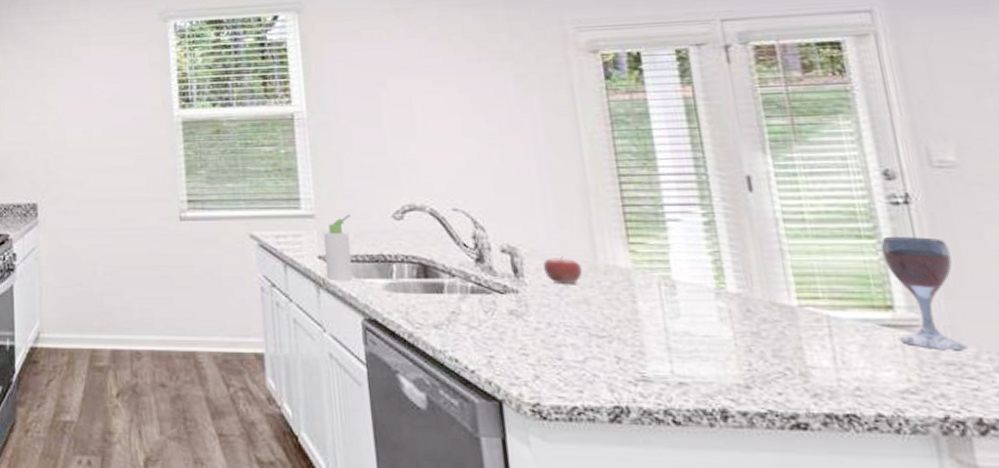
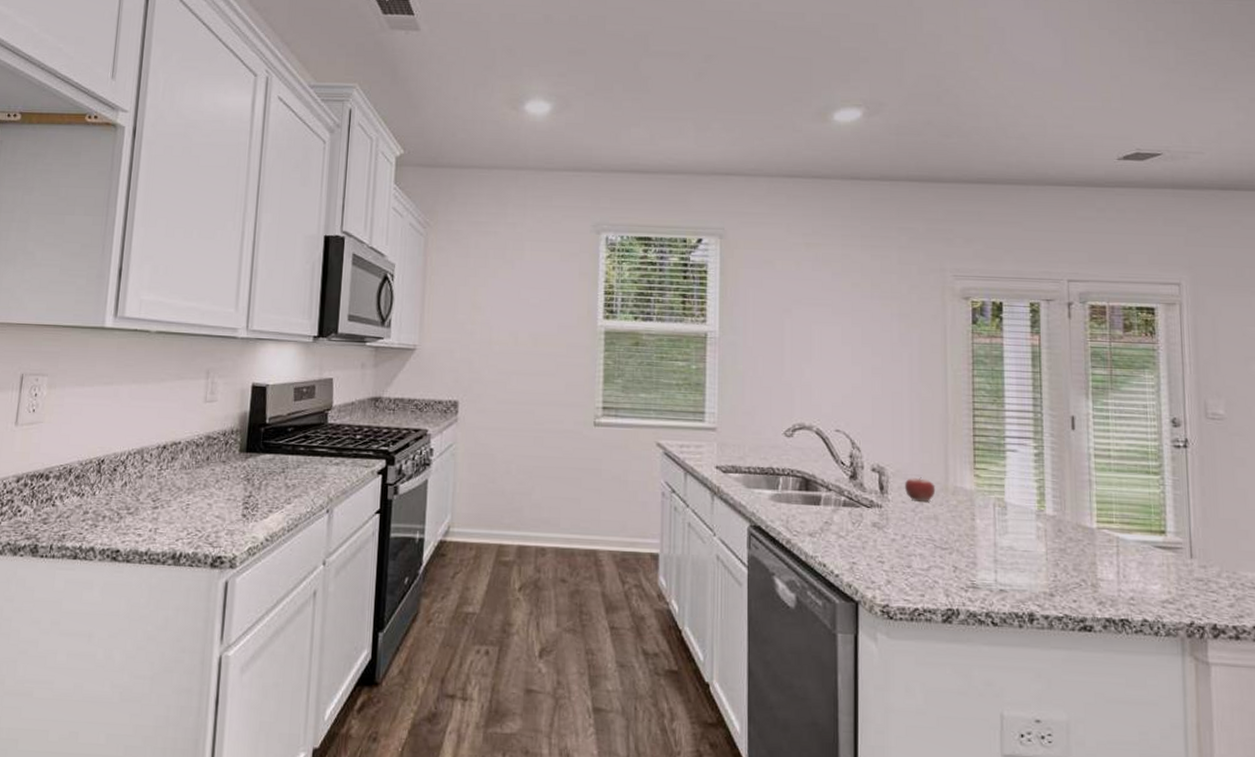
bottle: present [322,214,352,281] -> none [721,429,748,490]
cup: present [880,236,968,351] -> none [1162,473,1214,570]

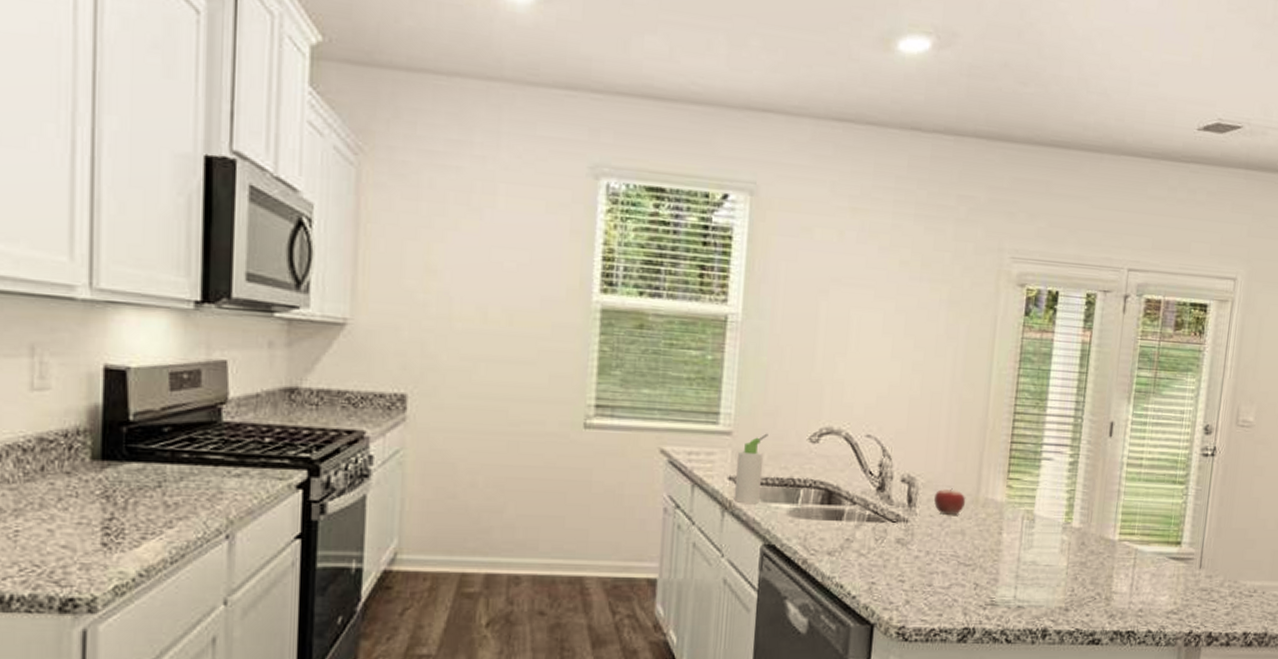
bottle: none [721,429,748,490] -> present [733,433,768,505]

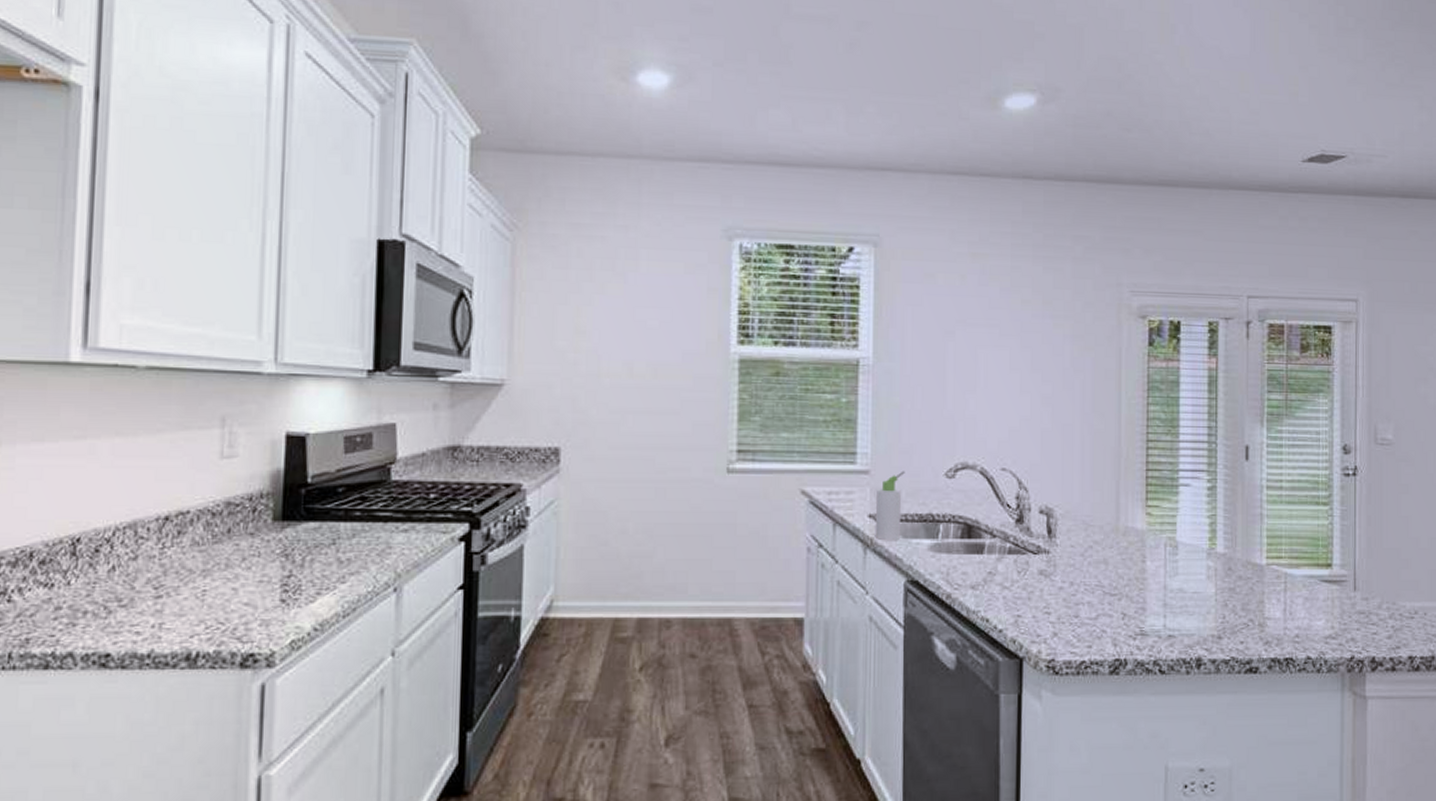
fruit: present [933,488,966,515] -> none [1073,518,1106,544]

